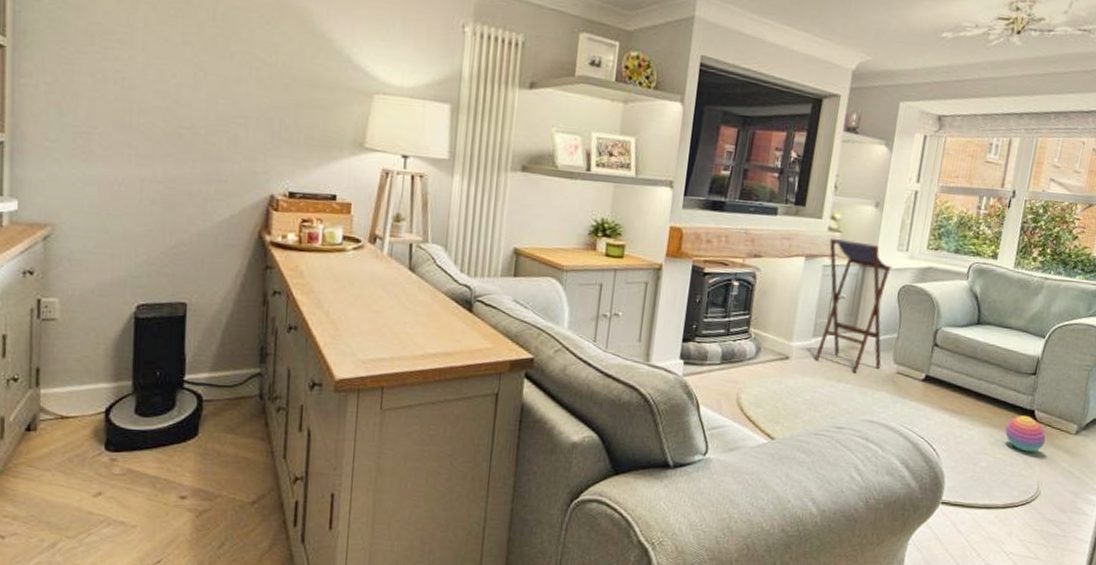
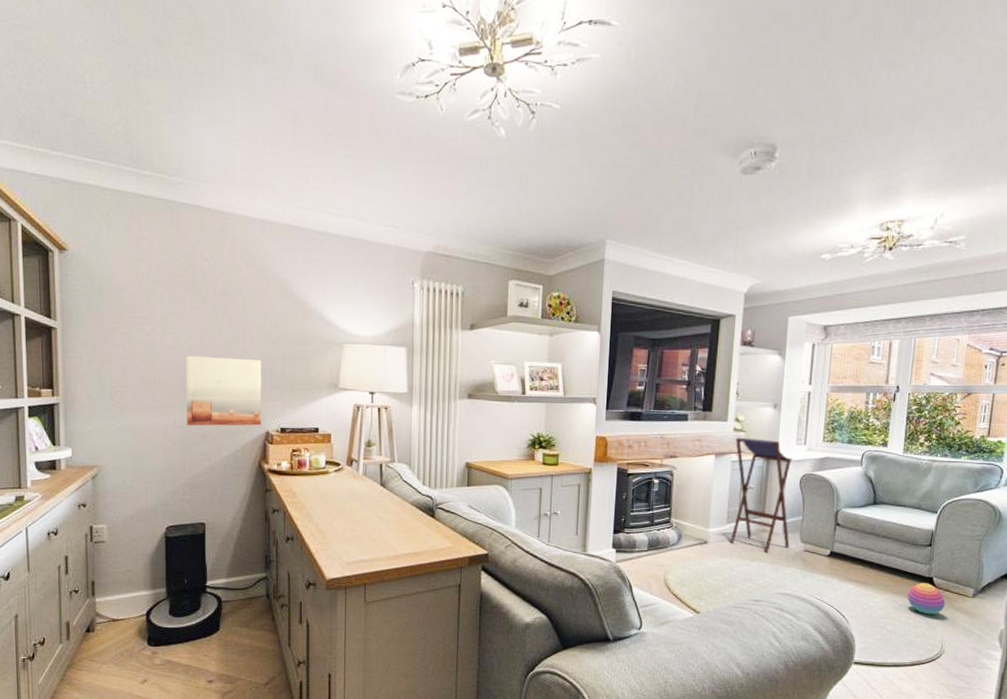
wall art: none [170,93,270,188] -> present [186,355,262,426]

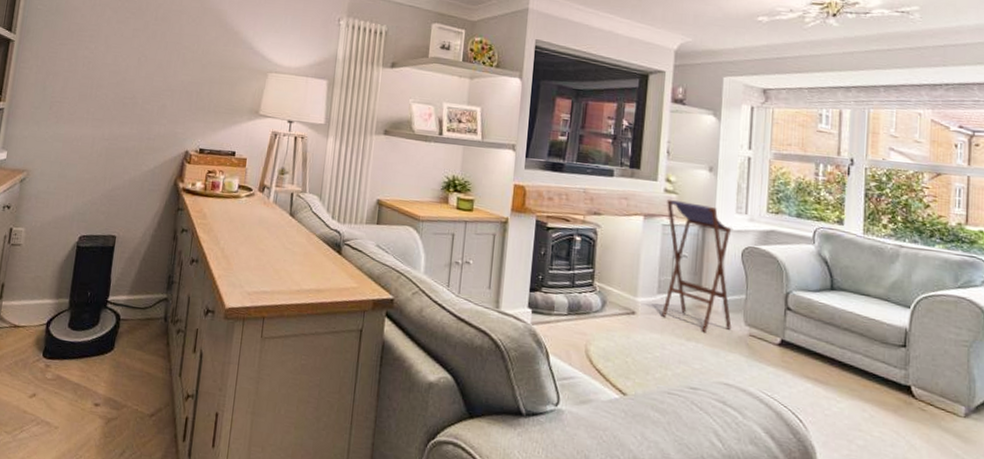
wall art: present [186,355,262,426] -> none [113,73,190,145]
stacking toy: present [907,583,946,615] -> none [880,391,930,433]

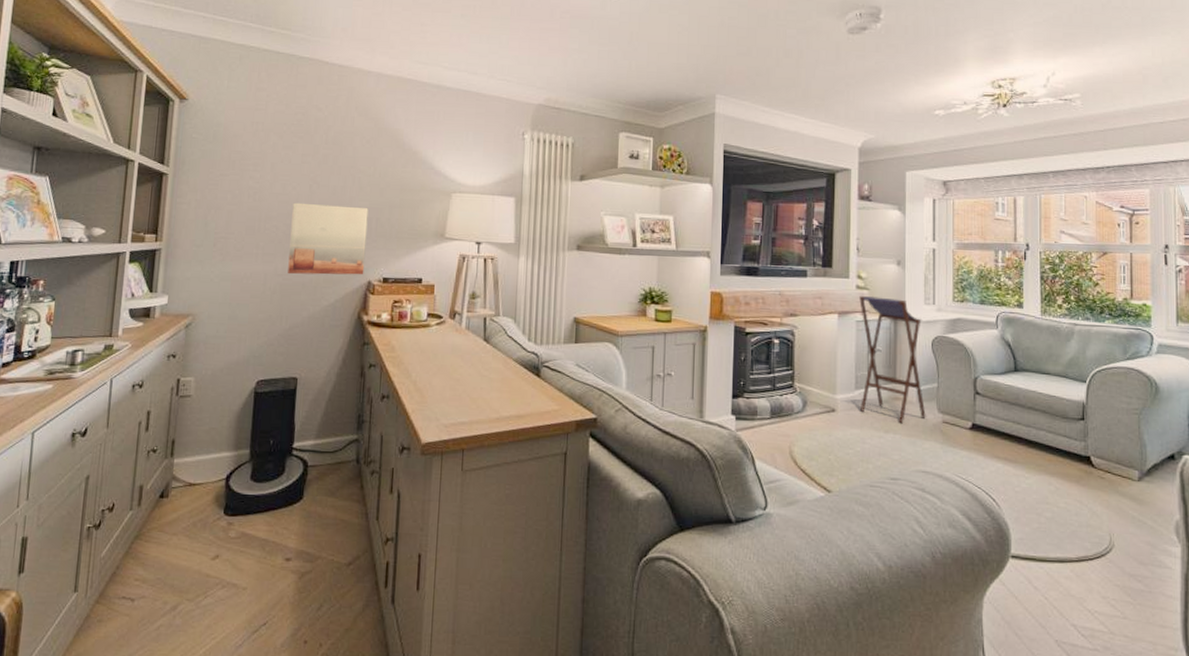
wall art: none [113,73,190,145] -> present [288,202,369,275]

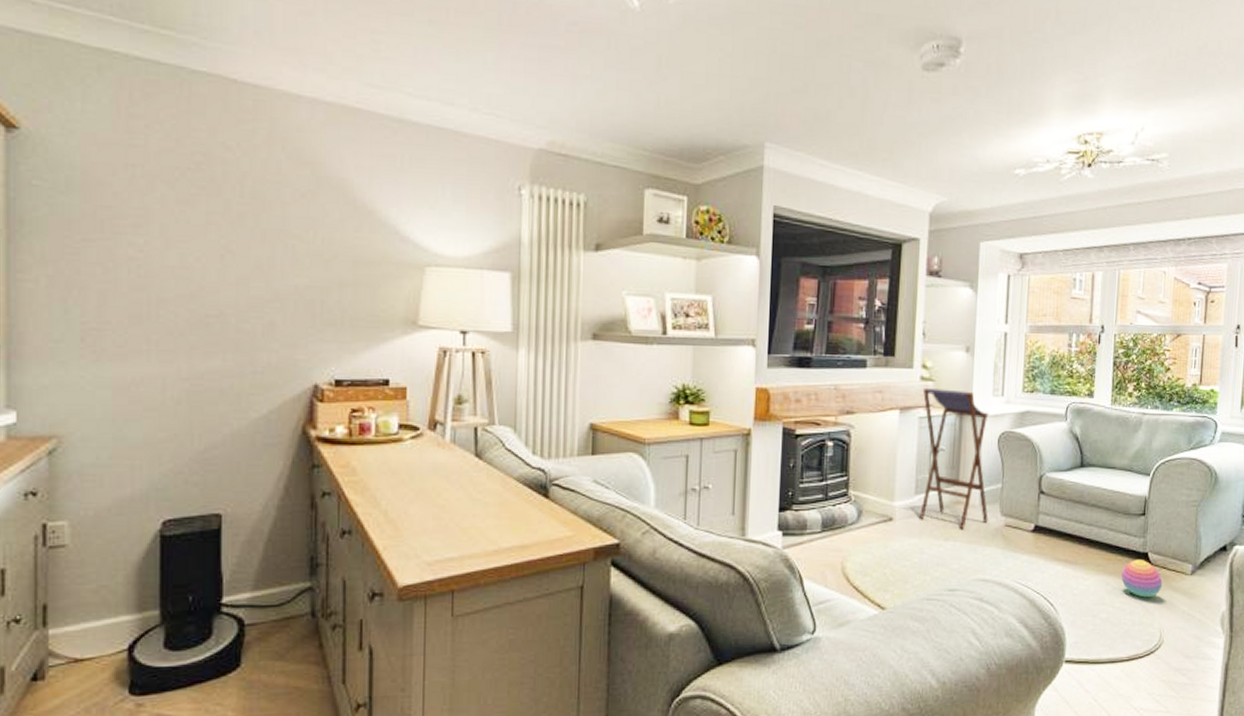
wall art: present [288,202,369,275] -> none [197,279,309,378]
stacking toy: none [1064,462,1108,501] -> present [1121,560,1163,598]

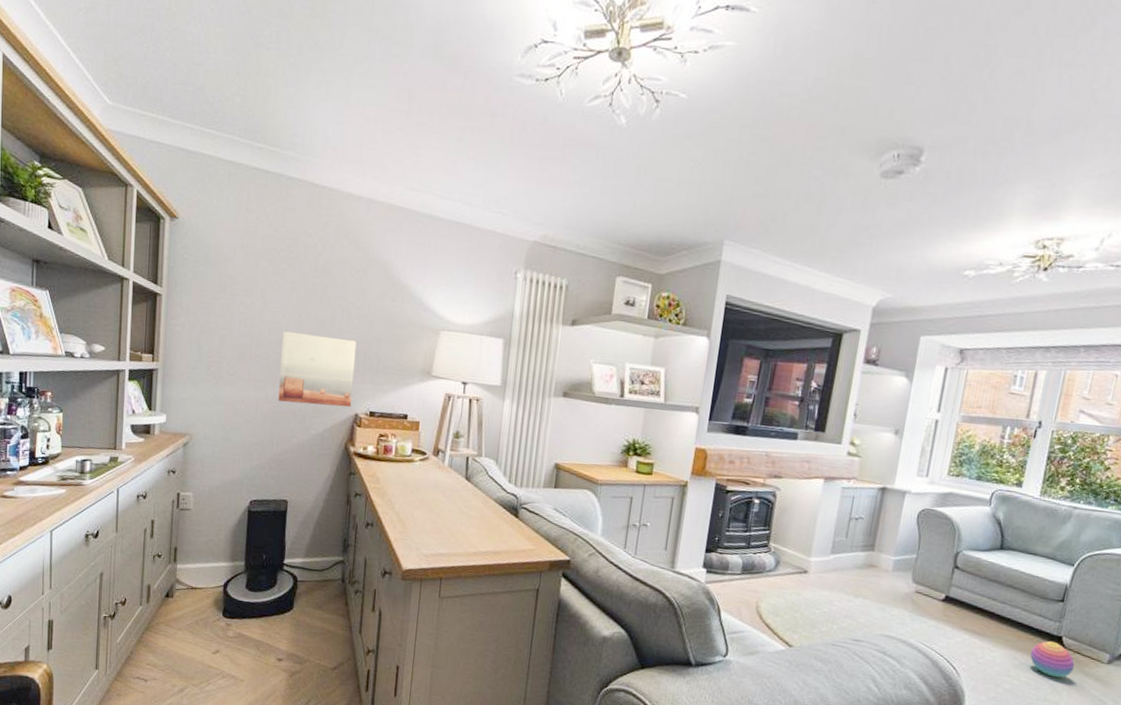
wall art: none [197,279,309,378] -> present [278,331,357,408]
stool: present [920,387,988,530] -> none [833,462,910,590]

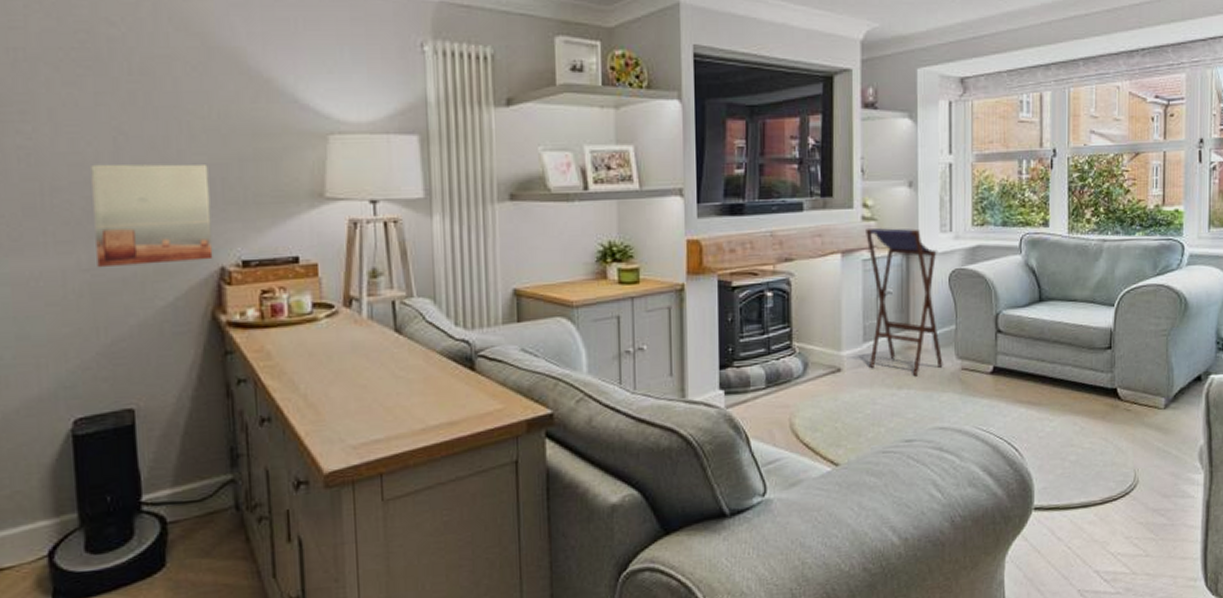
stool: none [833,462,910,590] -> present [866,227,943,377]
stacking toy: present [1030,641,1075,678] -> none [1090,396,1134,437]

